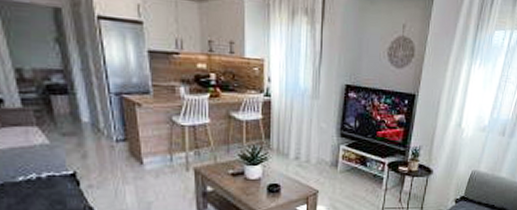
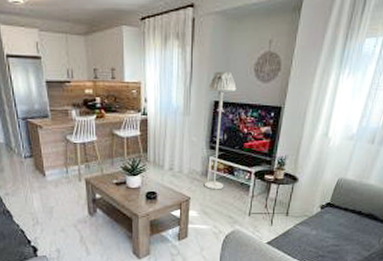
floor lamp: none [333,53,369,182] -> present [204,71,237,190]

